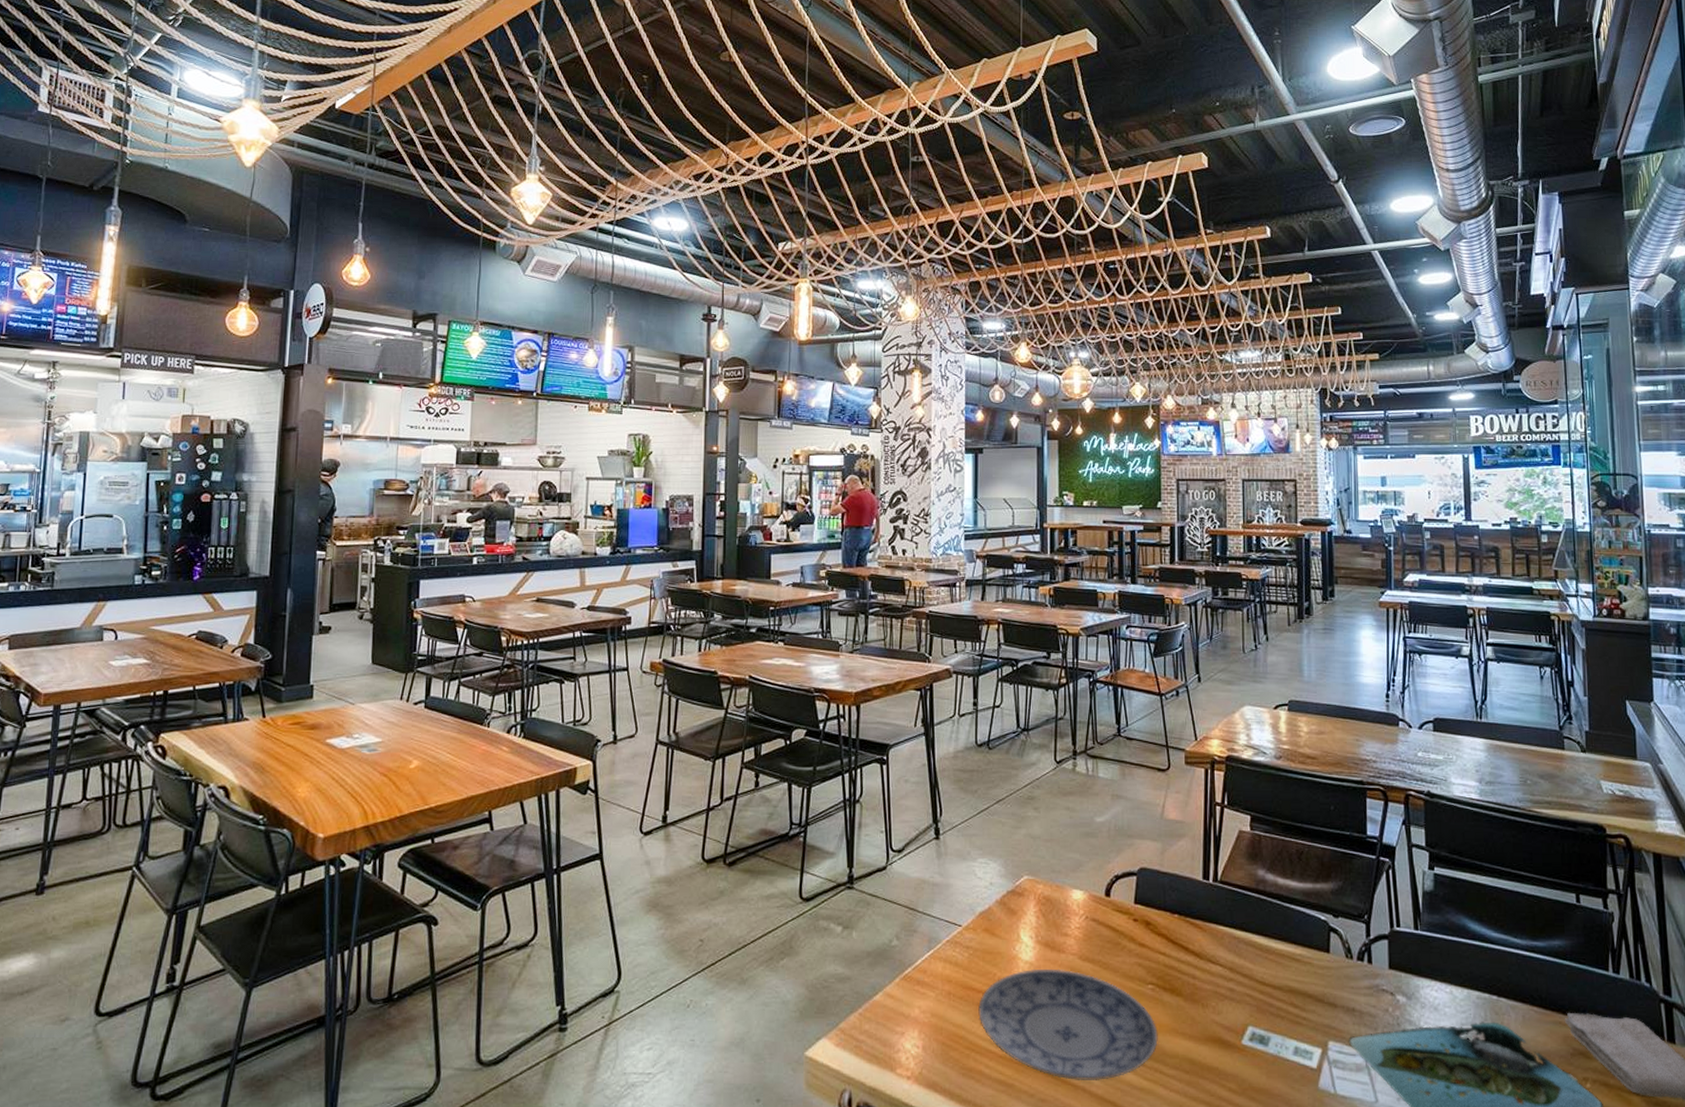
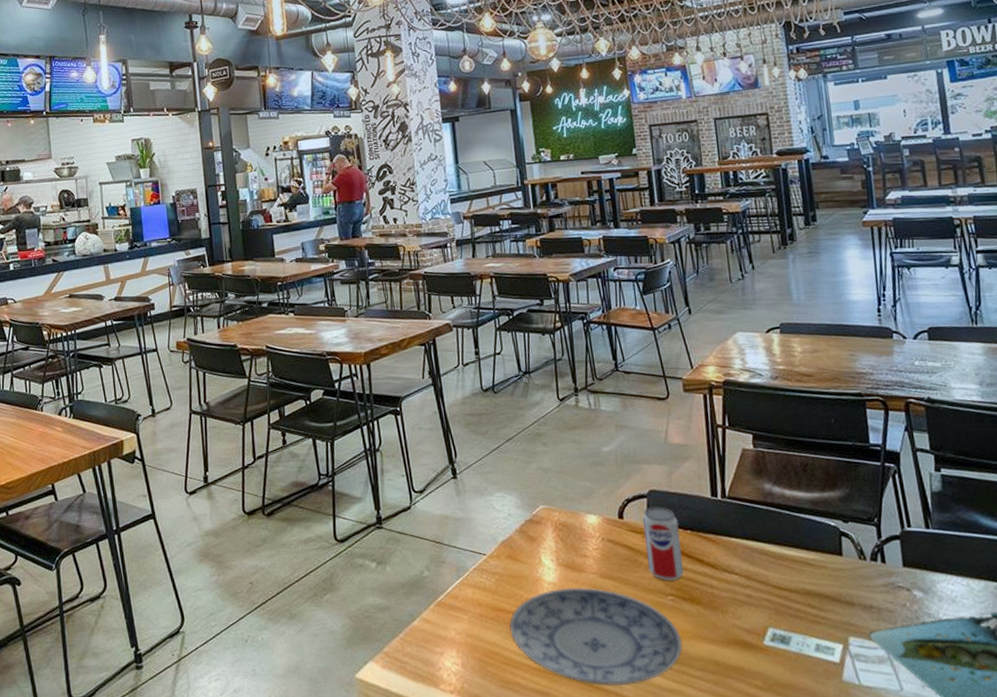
pop: none [1130,886,1168,969] -> present [642,506,684,582]

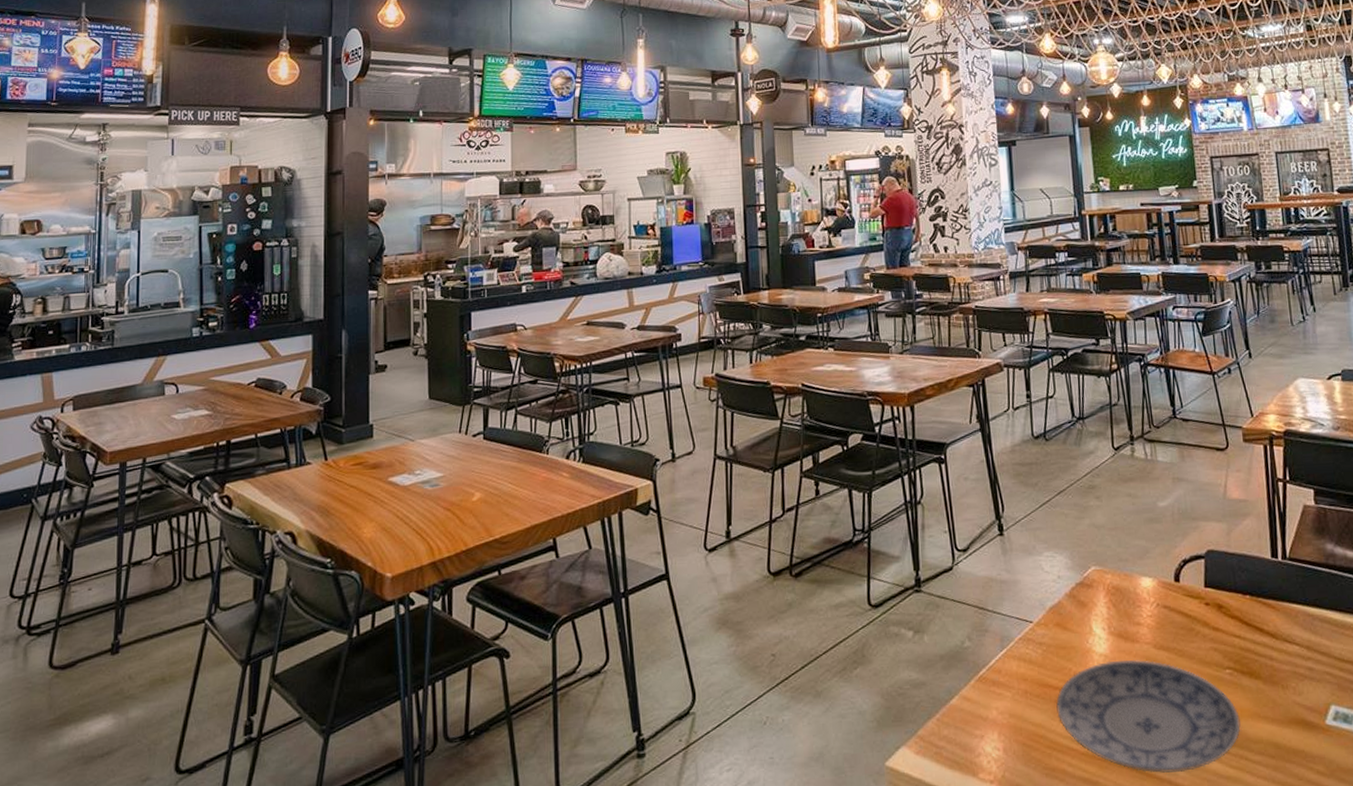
pop: present [642,506,684,582] -> none [1199,568,1243,653]

